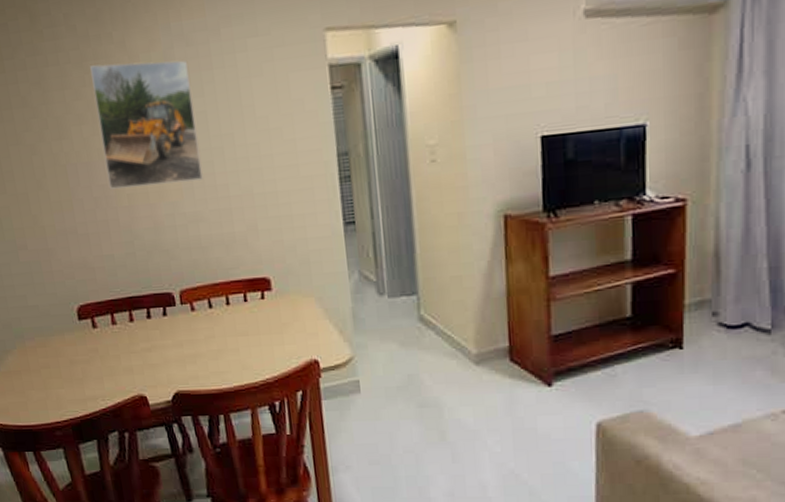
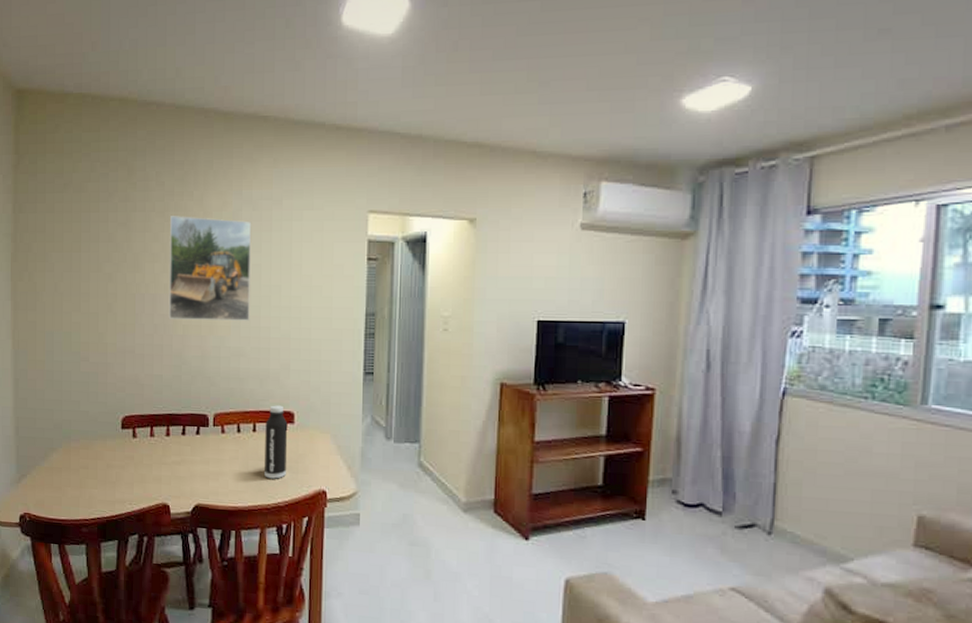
water bottle: none [239,272,271,354] -> present [265,405,288,479]

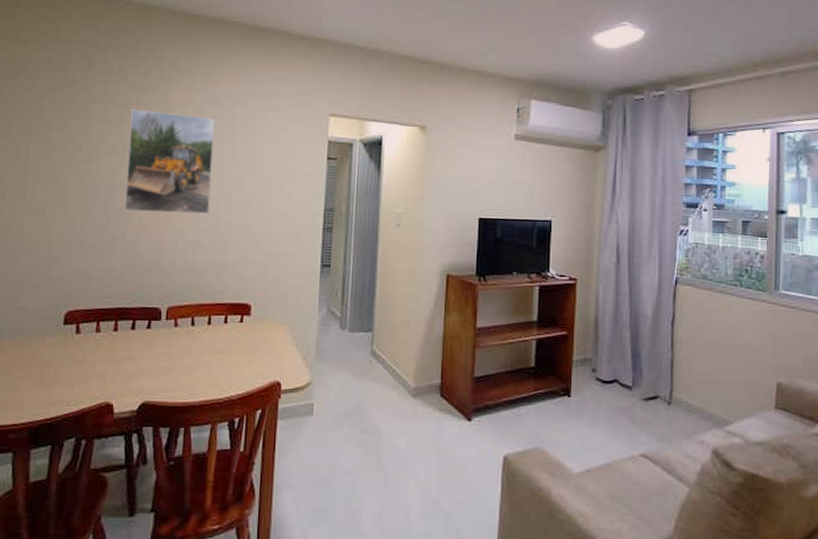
water bottle: present [265,405,288,479] -> none [218,297,244,372]

